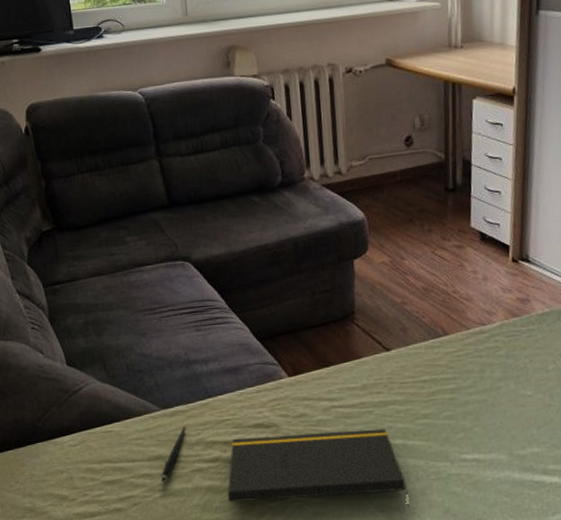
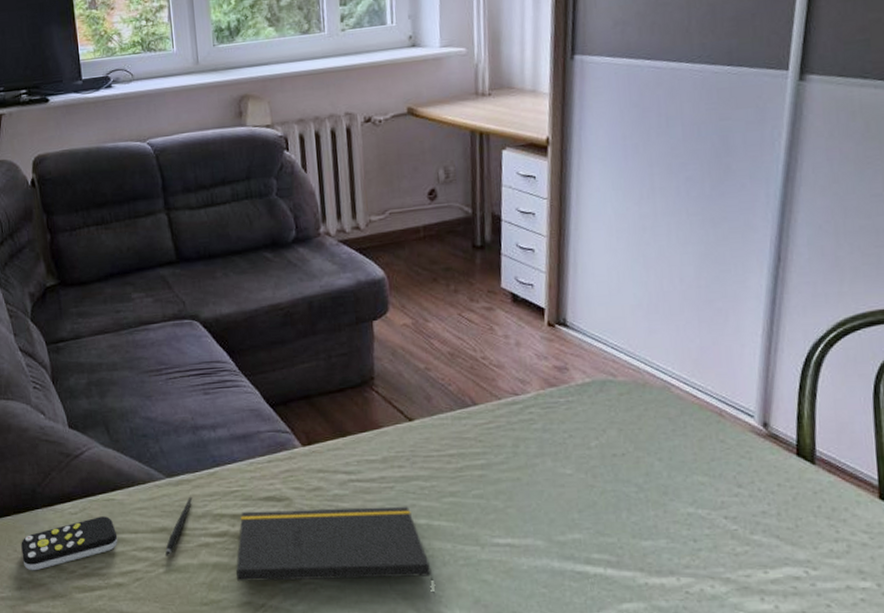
remote control: none [23,447,117,501] -> present [21,516,118,571]

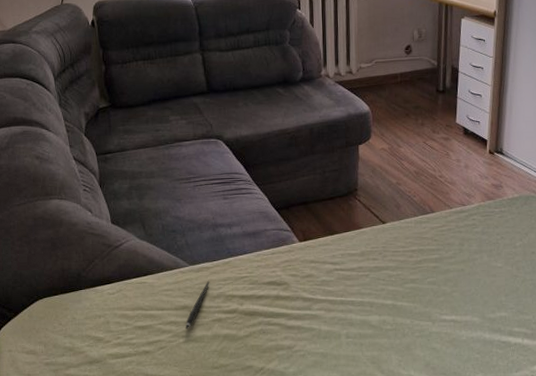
remote control: present [21,516,118,571] -> none [65,296,147,341]
notepad: present [236,506,437,597] -> none [242,290,397,361]

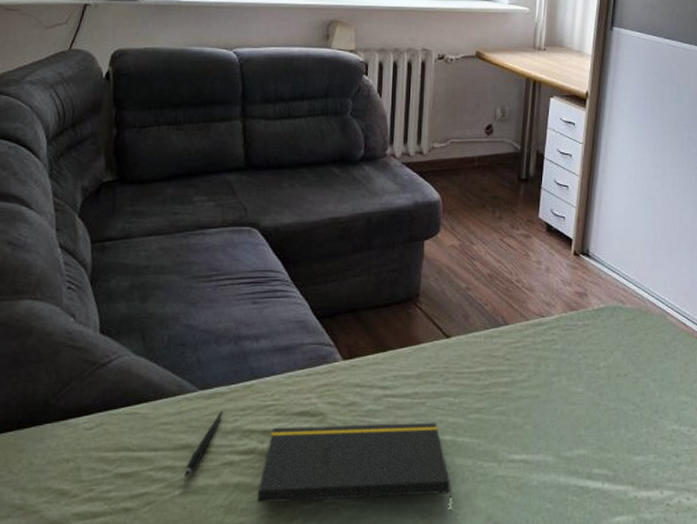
notepad: none [242,290,397,361] -> present [258,422,453,515]

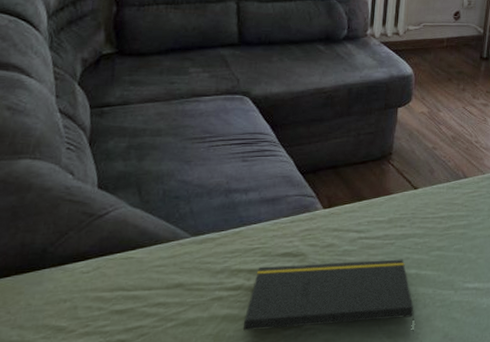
pen: present [185,410,224,478] -> none [176,253,214,312]

